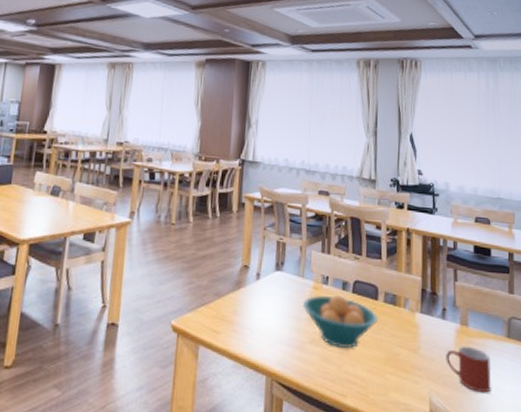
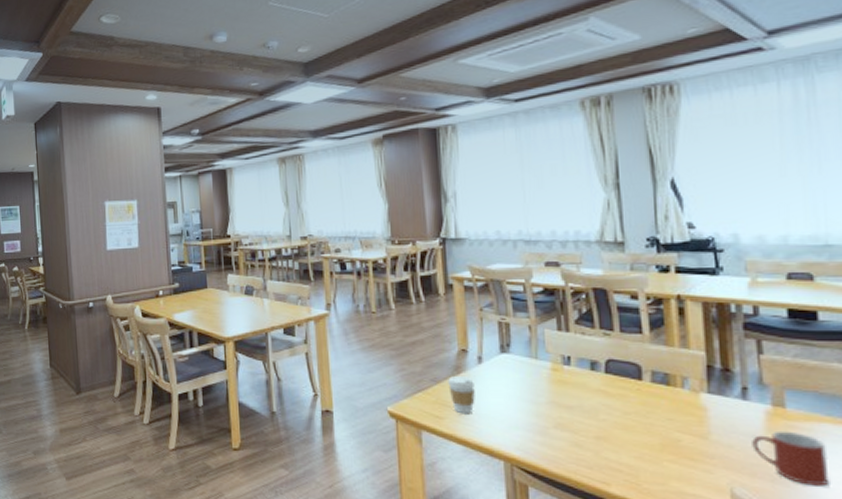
coffee cup: none [228,291,251,329] -> present [448,376,475,414]
fruit bowl: present [303,294,379,349] -> none [540,375,646,434]

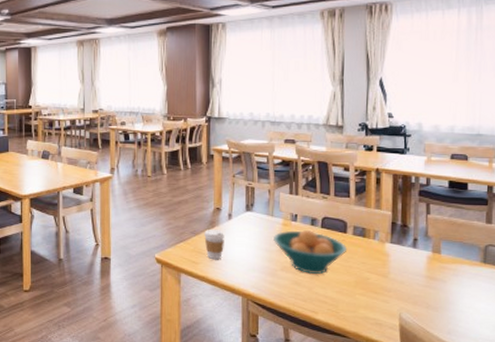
fruit bowl: none [540,375,646,434] -> present [274,229,348,275]
mug: present [752,430,830,486] -> none [416,270,465,311]

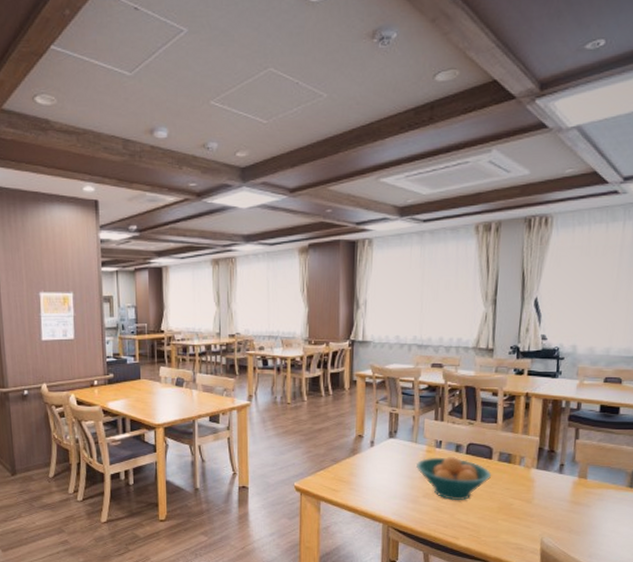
coffee cup: present [204,230,224,260] -> none [345,457,366,488]

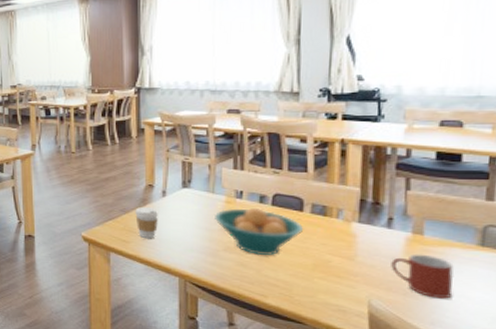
coffee cup: none [345,457,366,488] -> present [135,207,158,239]
mug: none [560,495,609,534] -> present [391,254,454,299]

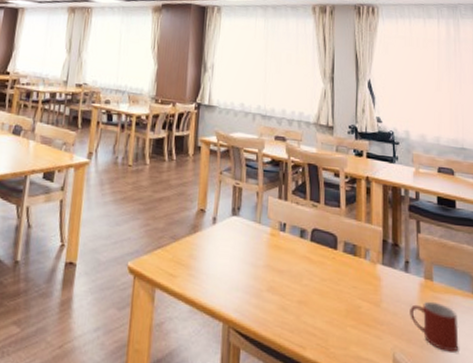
coffee cup: present [135,207,158,239] -> none [185,235,207,274]
fruit bowl: present [215,207,304,256] -> none [260,241,338,298]

